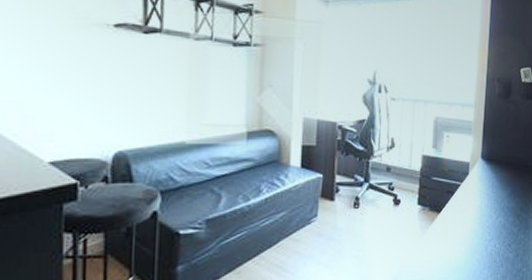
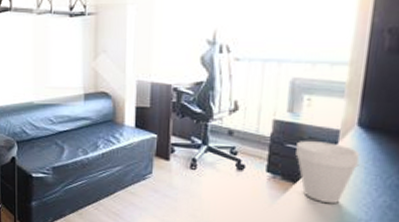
cup: none [439,172,484,229] -> present [296,140,361,204]

